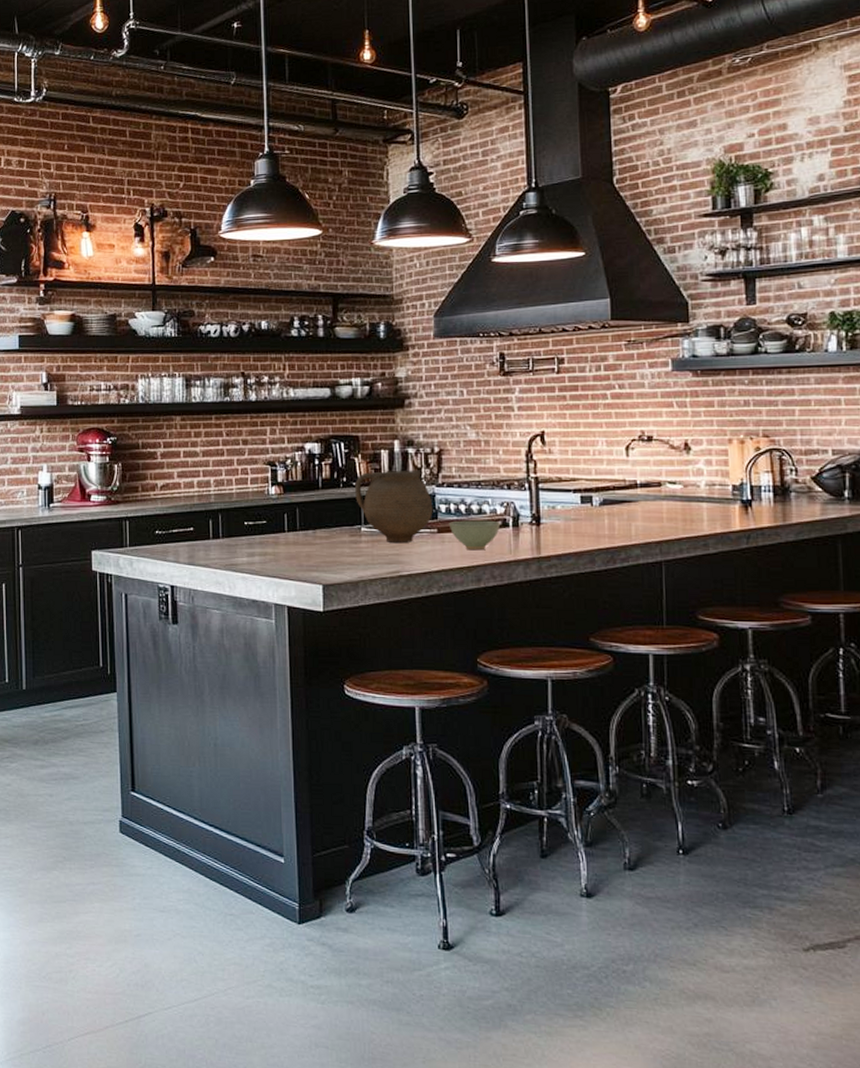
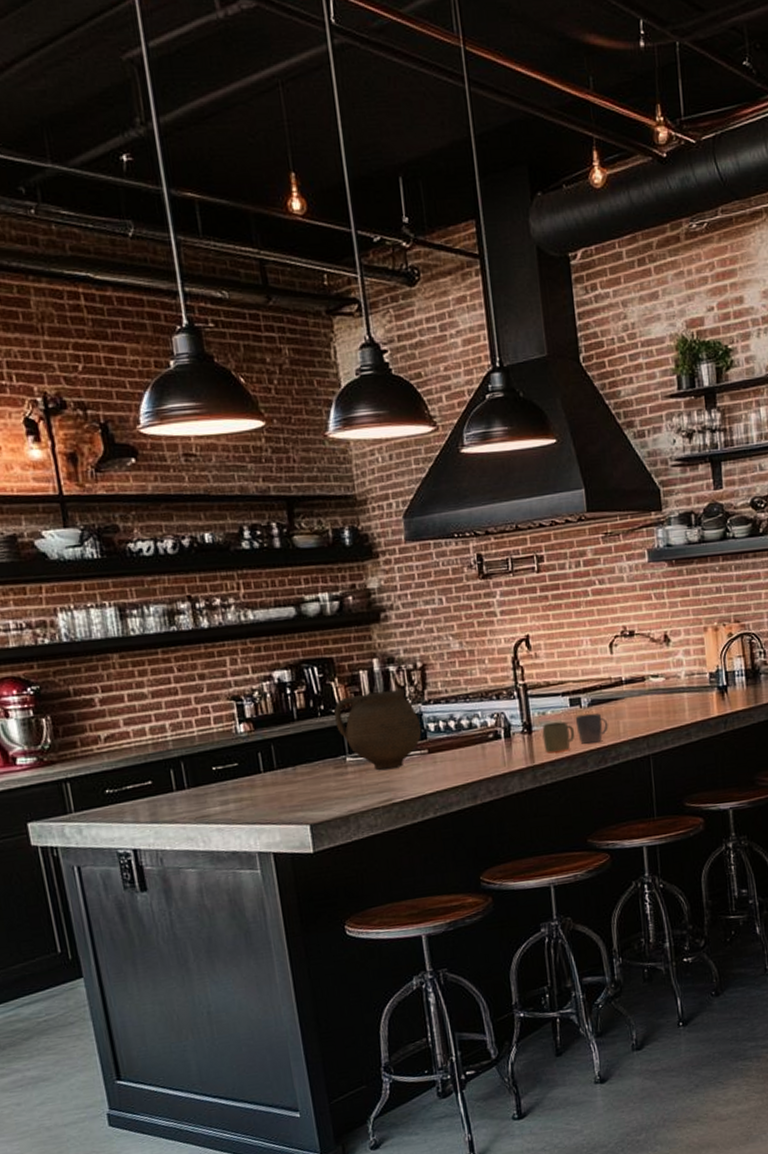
bowl: present [448,520,501,549] -> none [439,734,493,767]
mug: none [550,518,584,547] -> present [542,721,575,754]
mug: none [585,514,619,542] -> present [575,713,609,744]

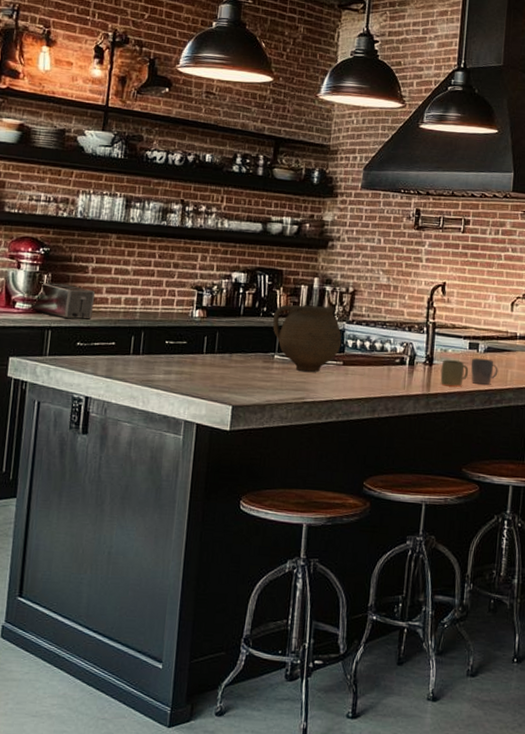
toaster: none [38,723,115,767] -> present [33,281,96,321]

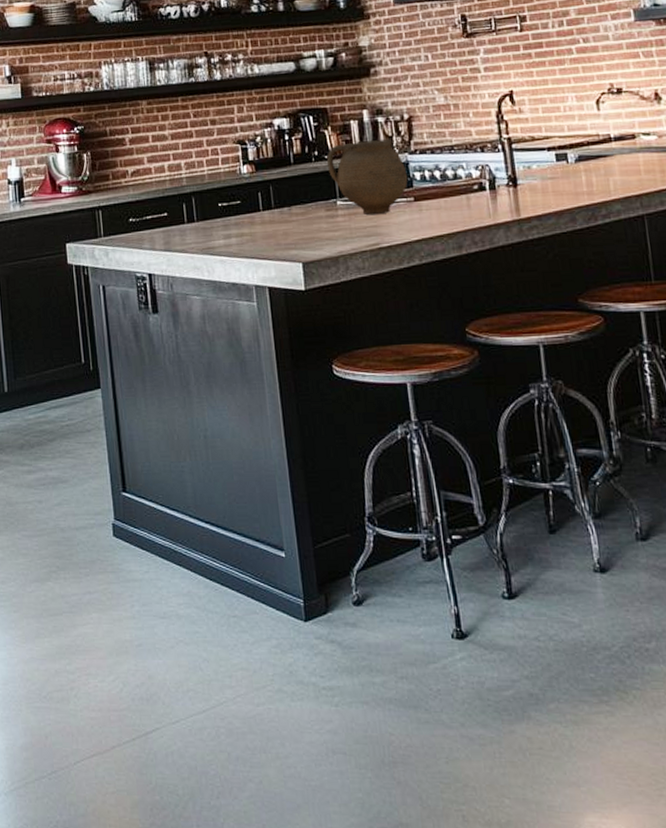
toaster: present [33,281,96,321] -> none [79,159,139,197]
mug: present [440,360,469,387] -> none [527,176,562,208]
mug: present [470,358,498,385] -> none [562,170,598,200]

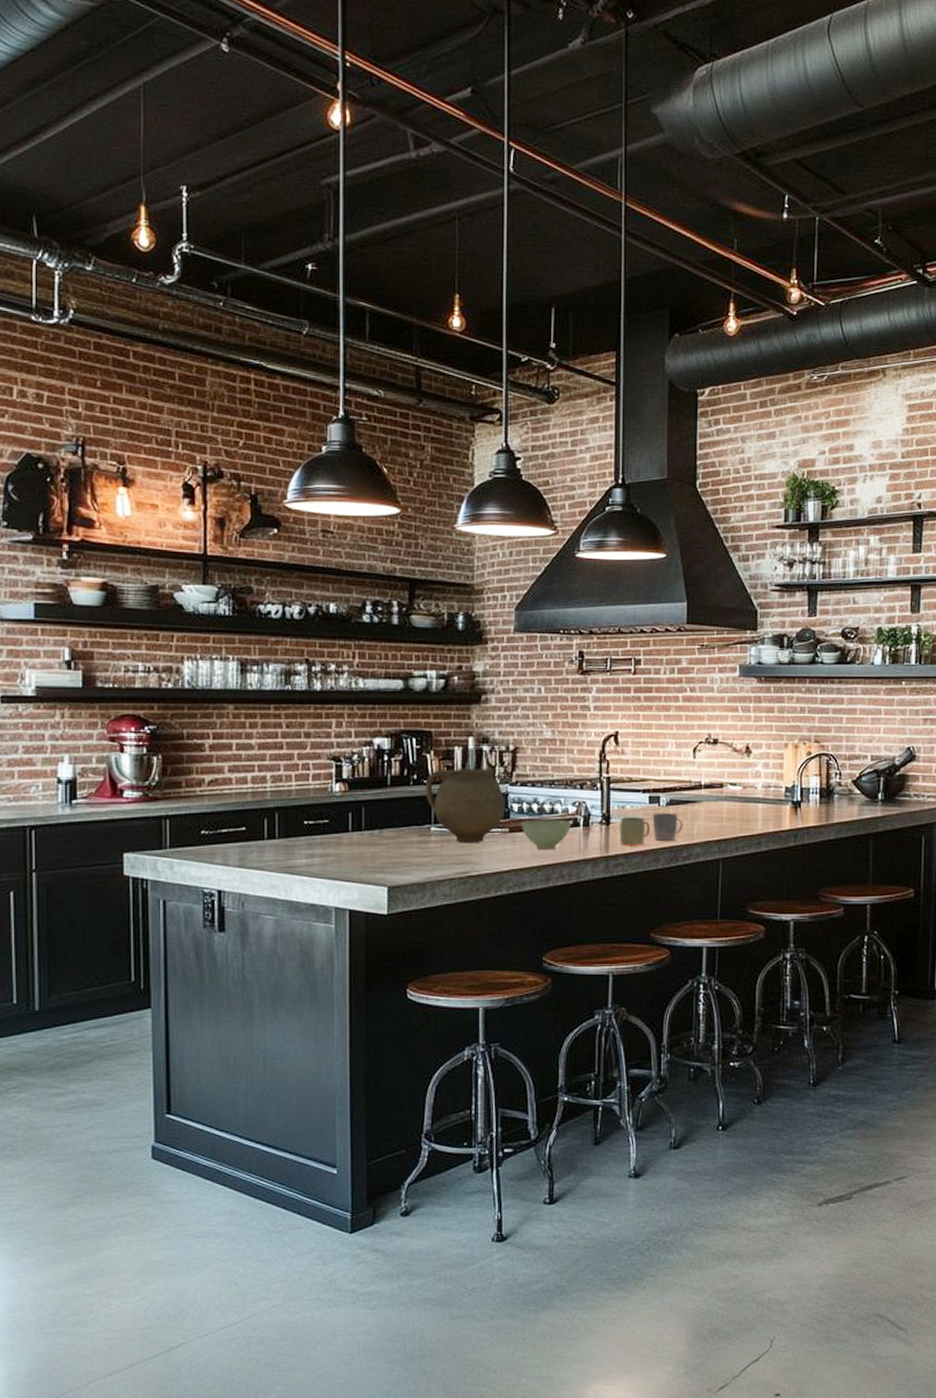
bowl: none [424,185,478,216] -> present [520,820,572,849]
mug: none [527,176,562,208] -> present [619,817,651,846]
mug: none [562,170,598,200] -> present [652,813,683,841]

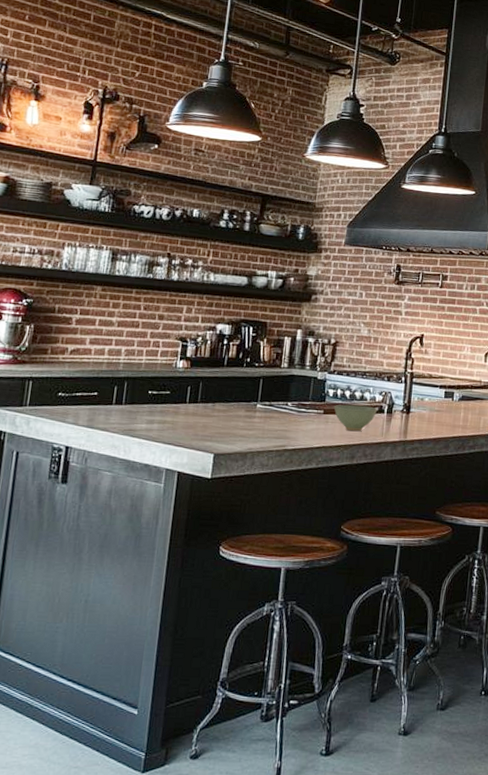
pottery: present [426,768,506,842] -> none [256,355,323,421]
mug: present [619,817,651,846] -> none [417,408,444,434]
mug: present [652,813,683,841] -> none [446,406,472,432]

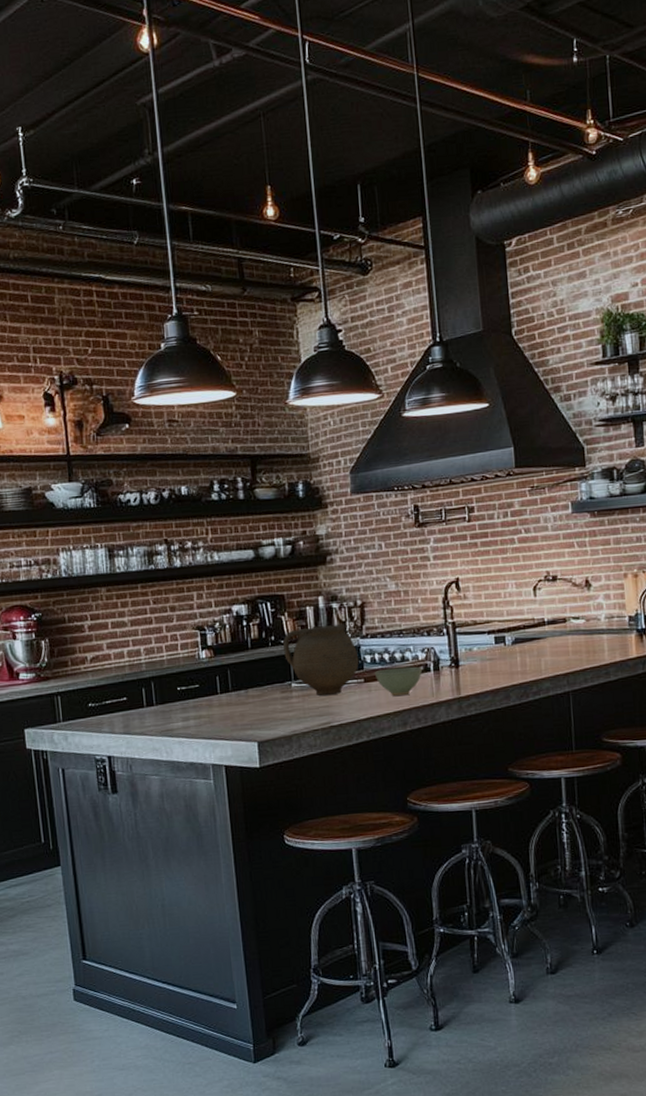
pottery: none [256,355,323,421] -> present [283,623,359,696]

